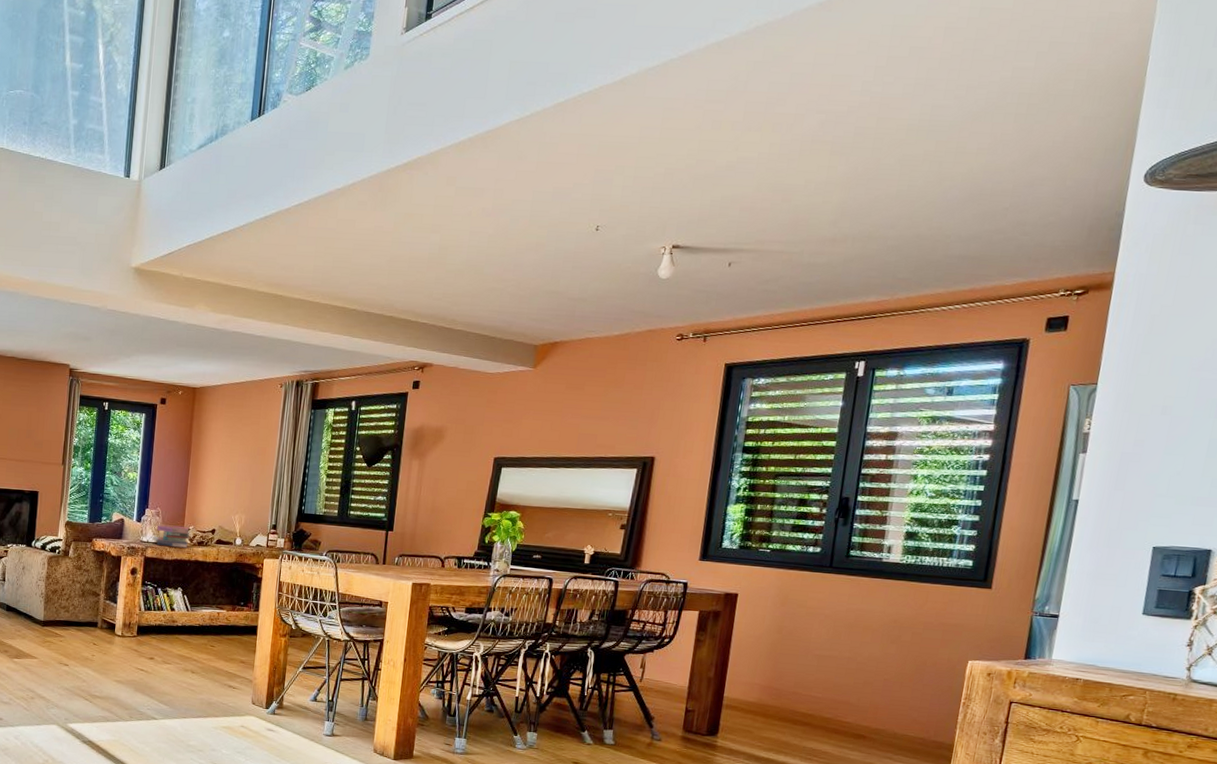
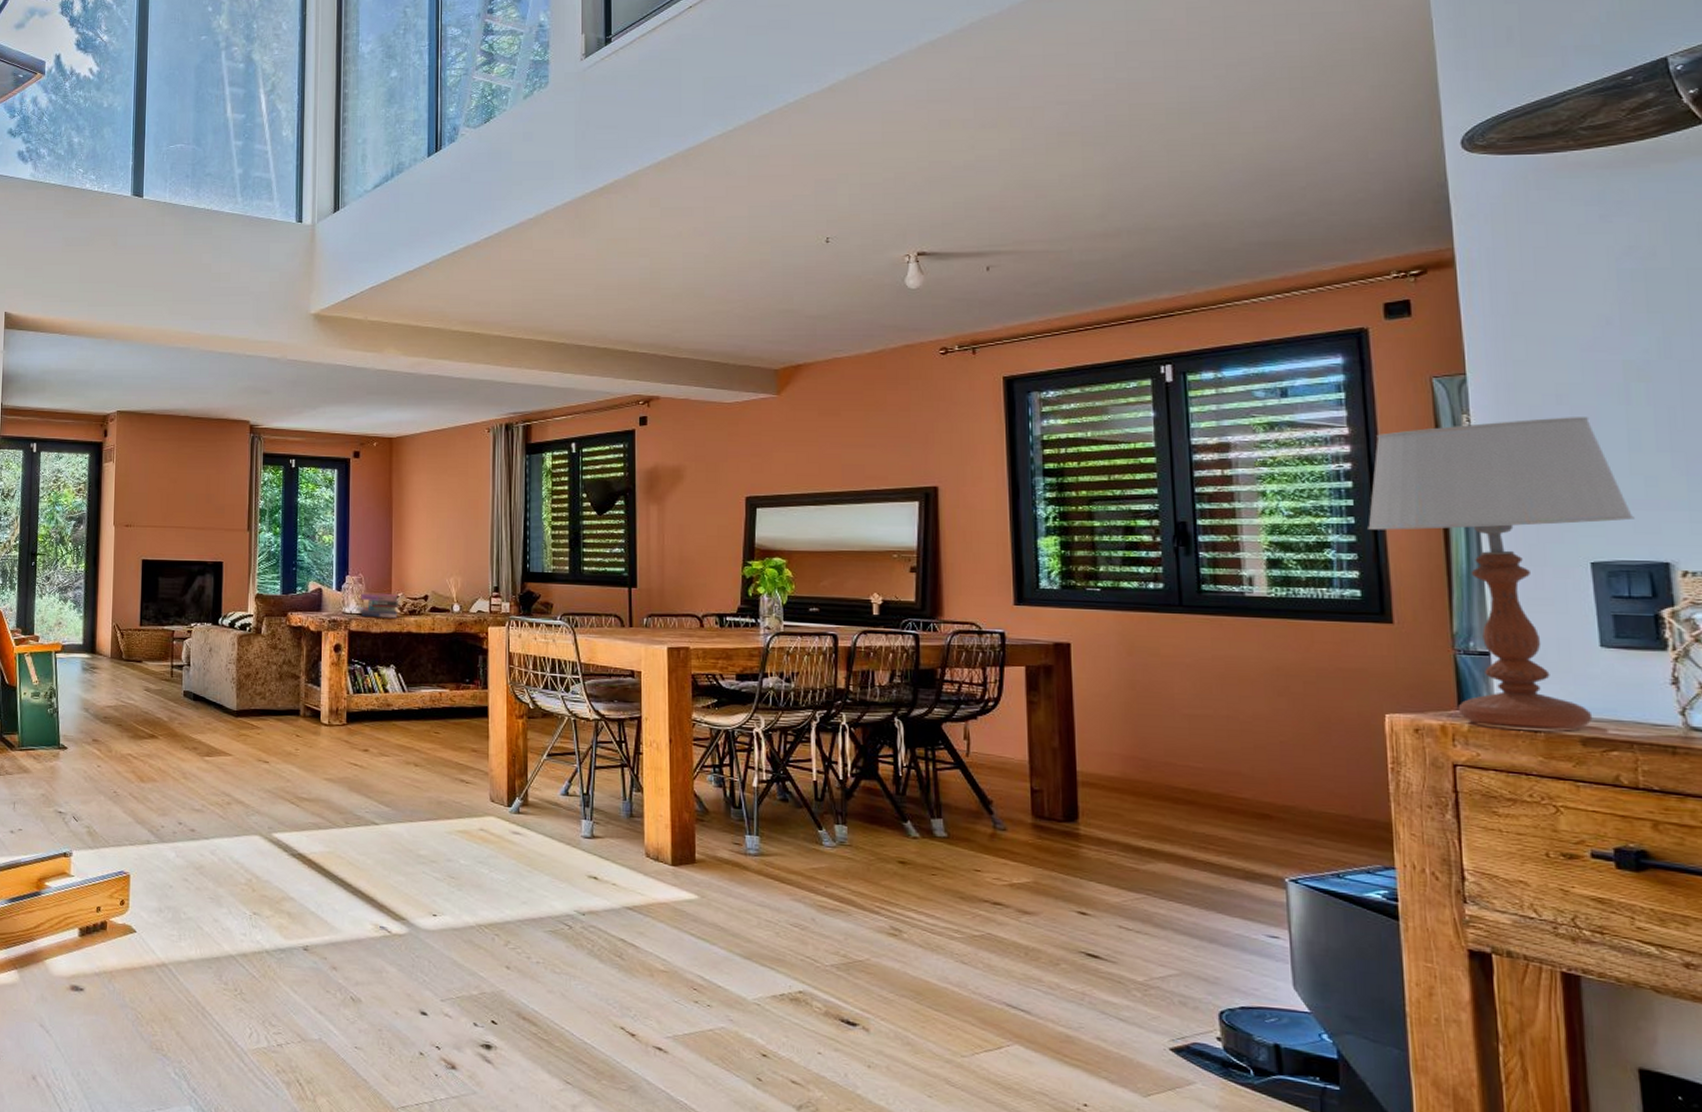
table lamp: none [990,425,1196,678] -> present [1368,417,1634,730]

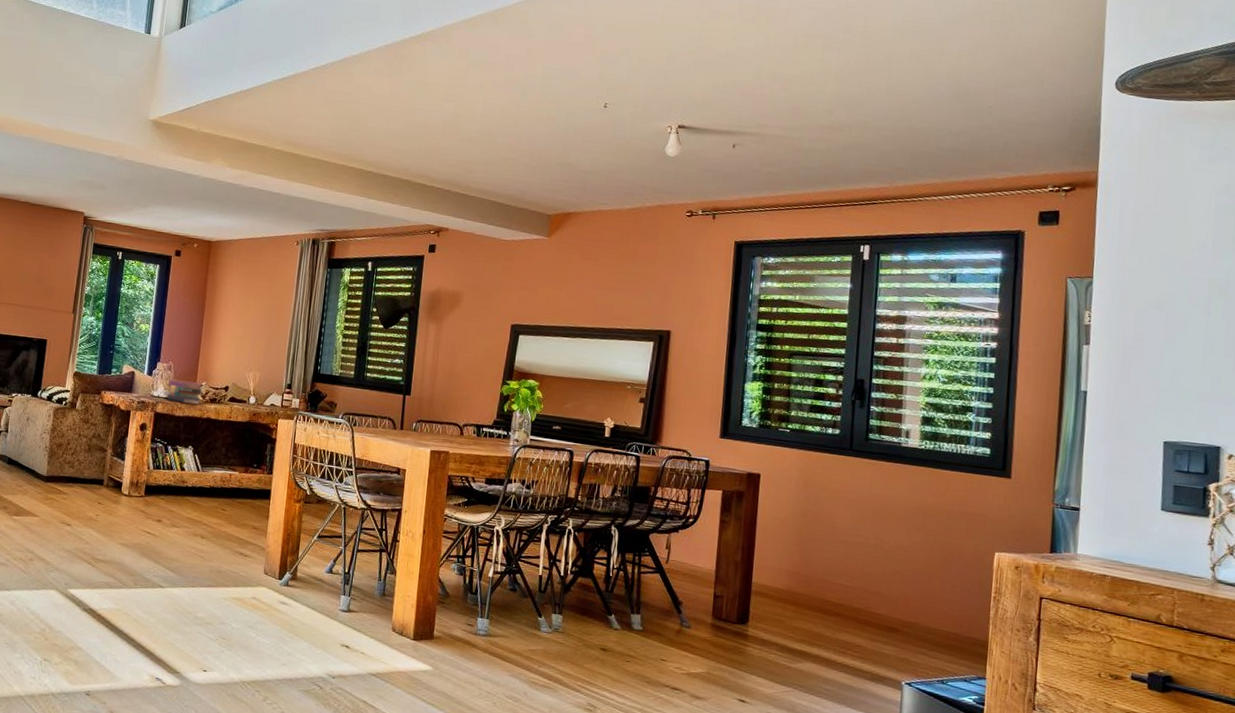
table lamp: present [1368,417,1634,730] -> none [1002,319,1200,576]

